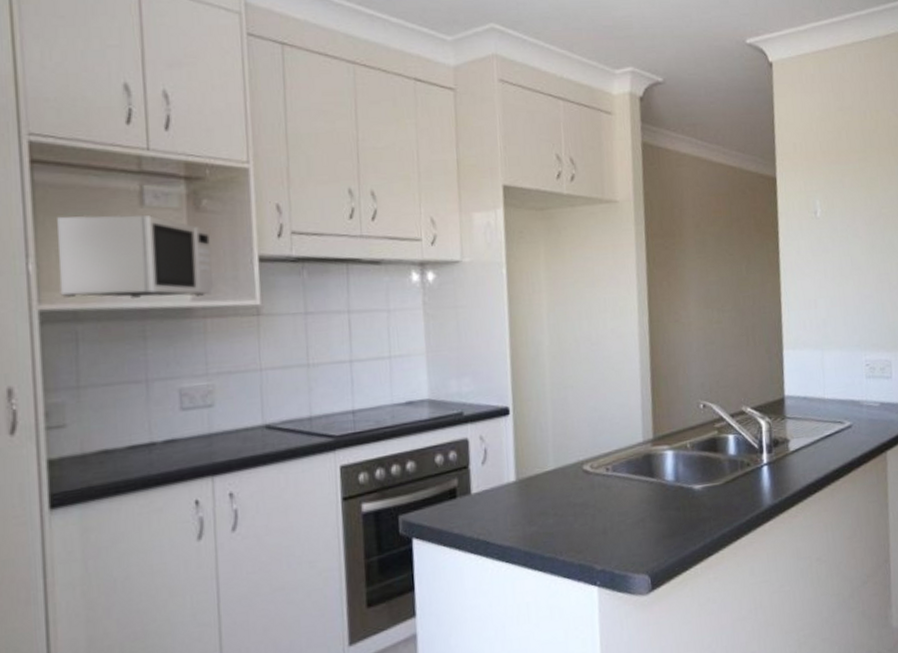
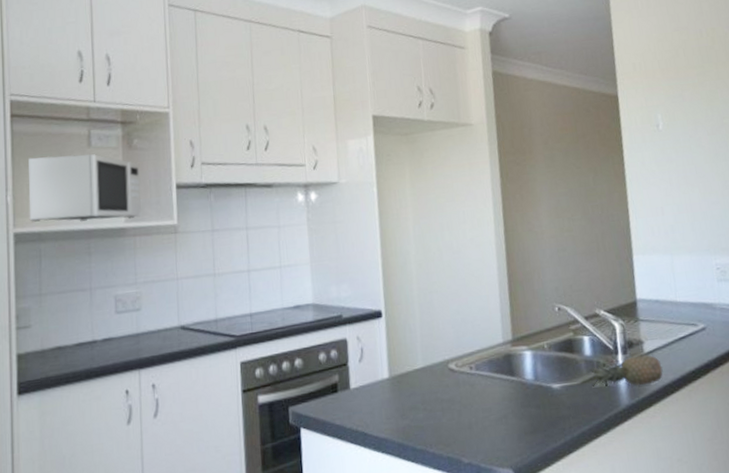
fruit: none [734,453,807,488] -> present [590,354,663,388]

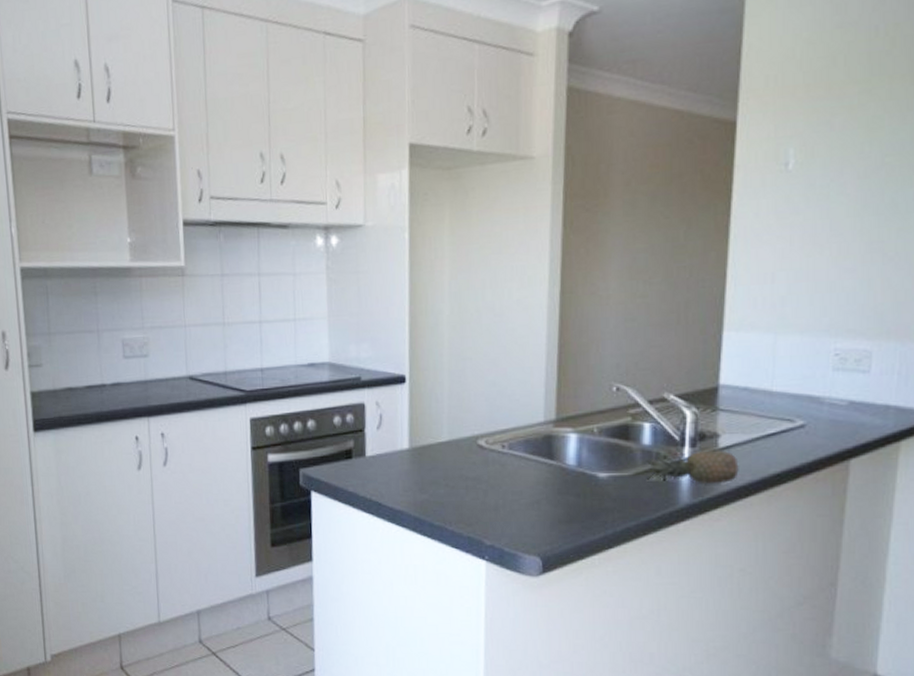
microwave: present [28,154,141,222] -> none [30,183,147,258]

